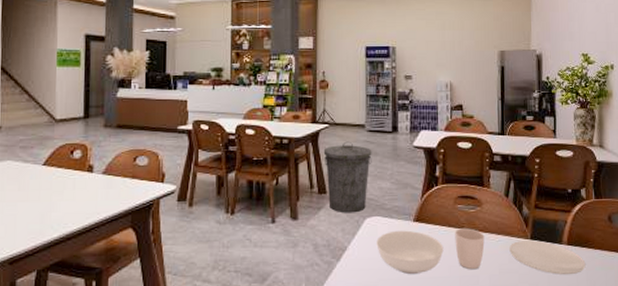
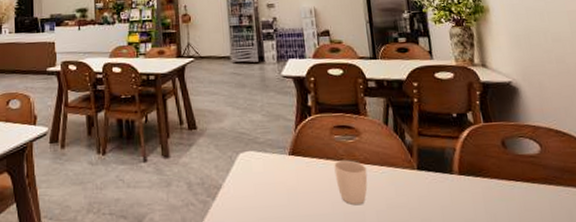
trash can: present [323,141,372,213] -> none [190,74,241,149]
bowl: present [376,230,444,274] -> none [252,164,324,212]
plate: present [509,240,586,275] -> none [395,171,483,209]

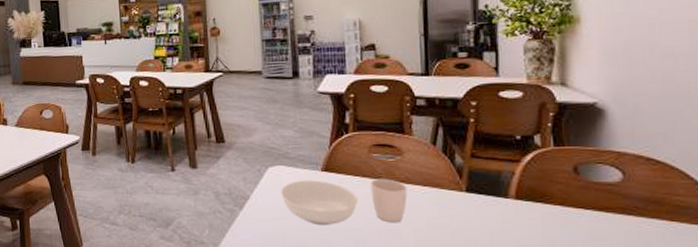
bowl: none [252,164,324,212] -> present [281,180,358,224]

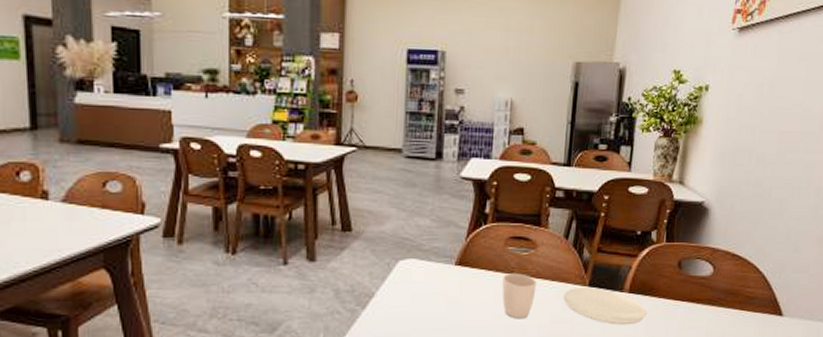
bowl: present [281,180,358,224] -> none [410,275,489,323]
plate: none [438,193,541,233] -> present [563,287,647,325]

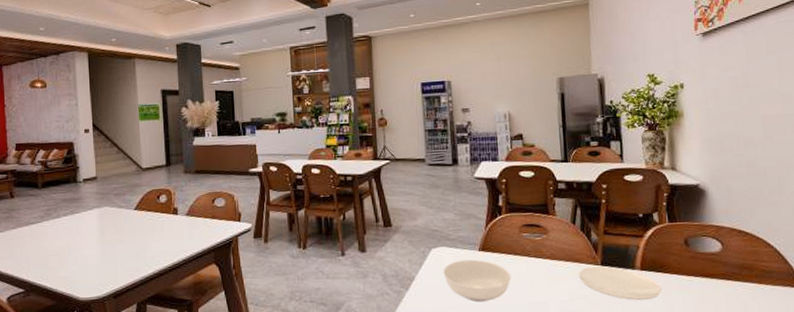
bowl: none [410,275,489,323] -> present [443,259,511,301]
cup: present [502,273,537,319] -> none [521,256,553,297]

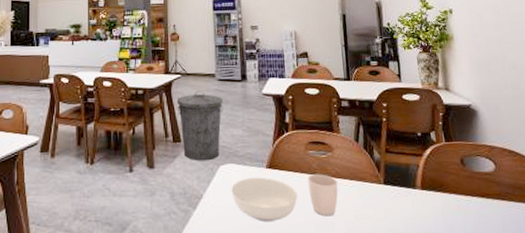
trash can: none [386,175,434,245] -> present [176,90,224,161]
cup: none [521,256,553,297] -> present [308,174,338,217]
plate: present [579,266,662,301] -> none [363,185,442,221]

